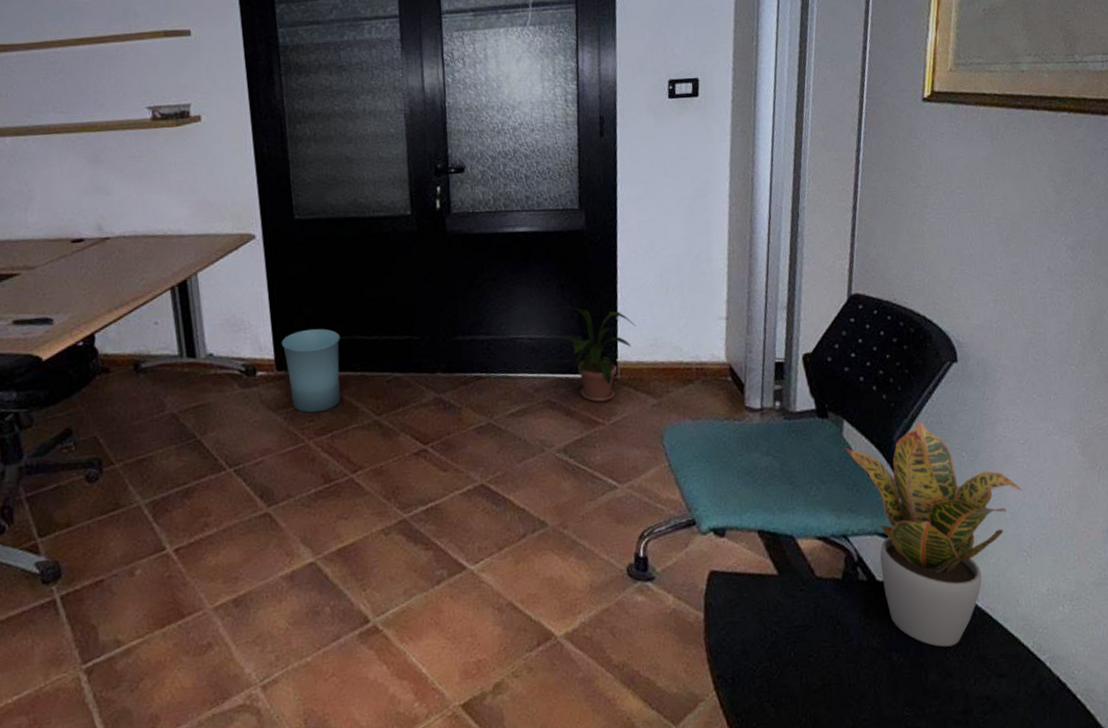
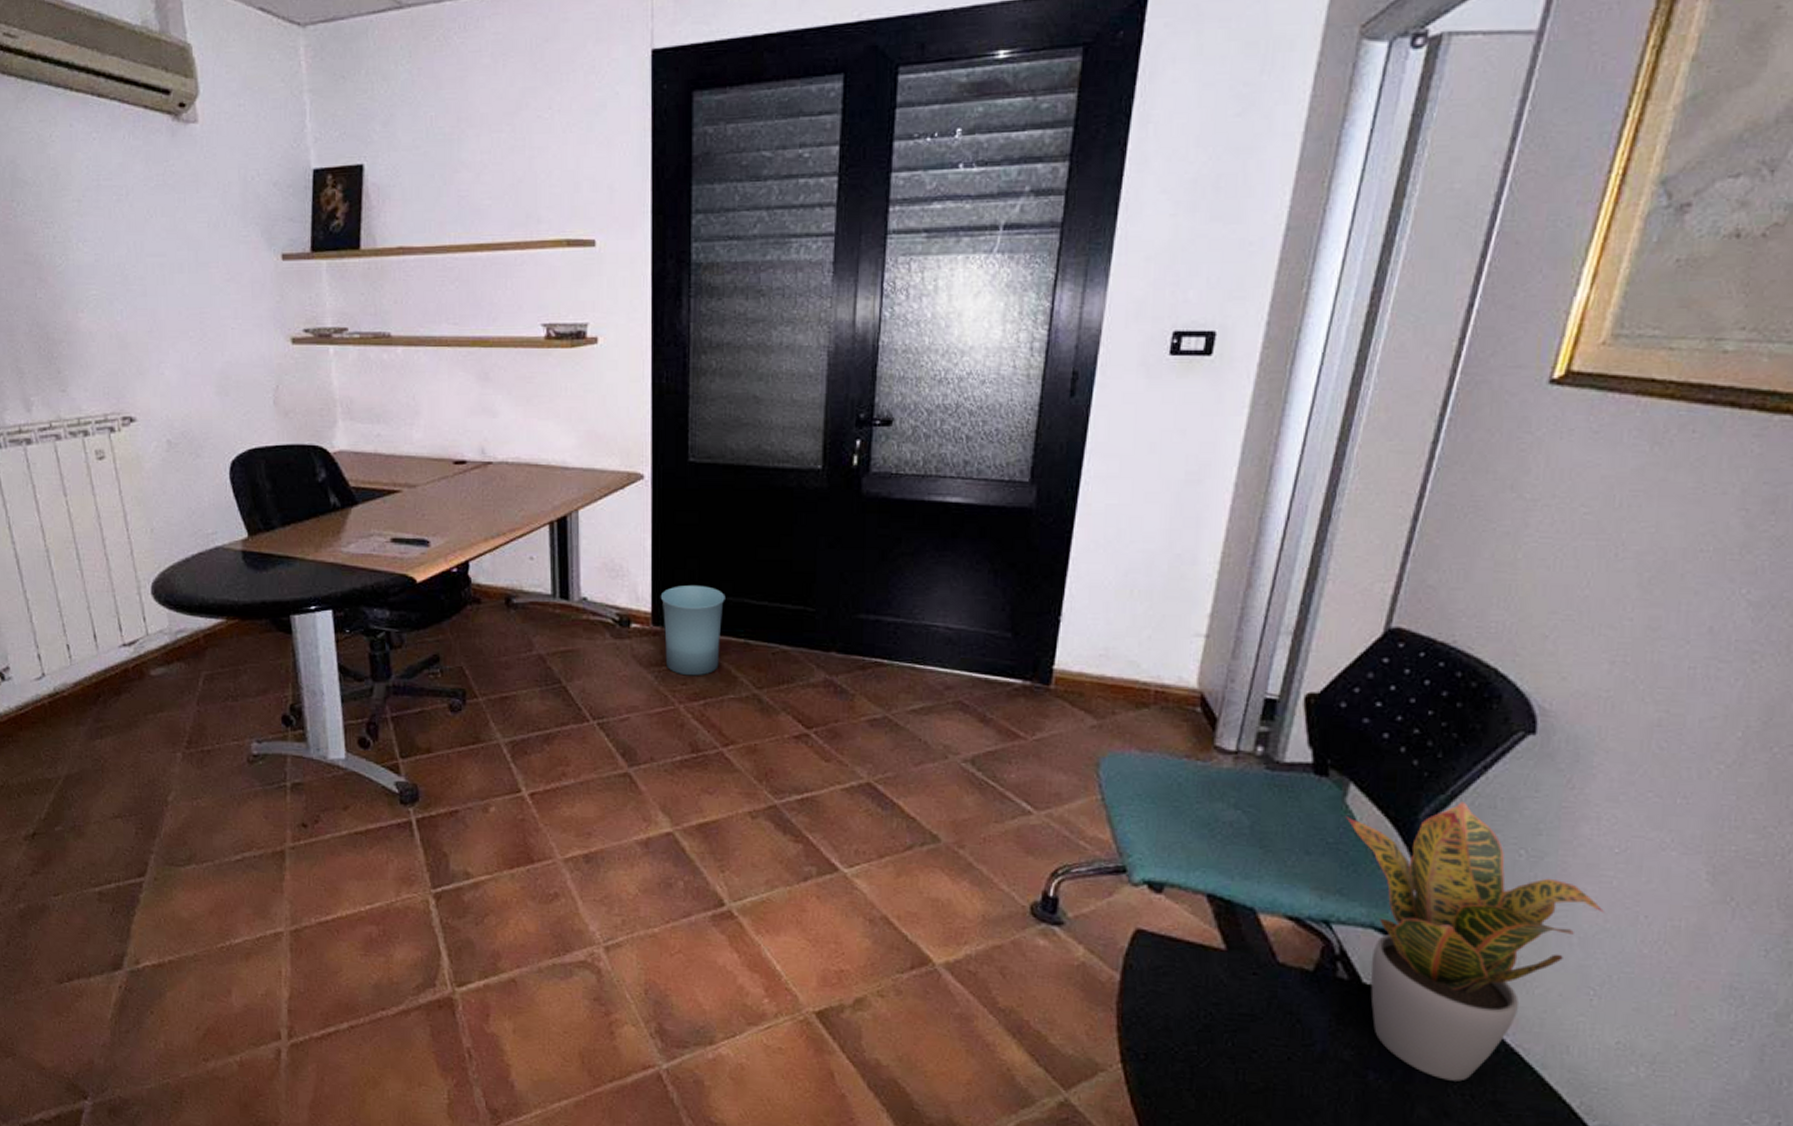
house plant: present [550,306,636,403] -> none [970,596,1084,713]

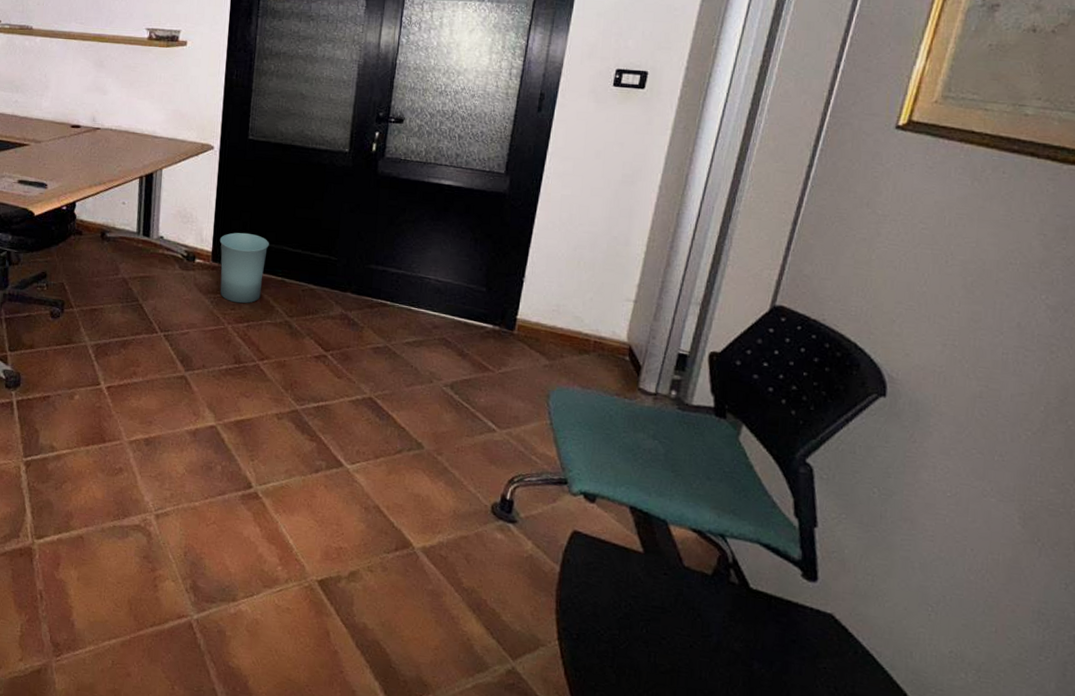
potted plant: present [1346,801,1606,1082] -> none [739,446,940,675]

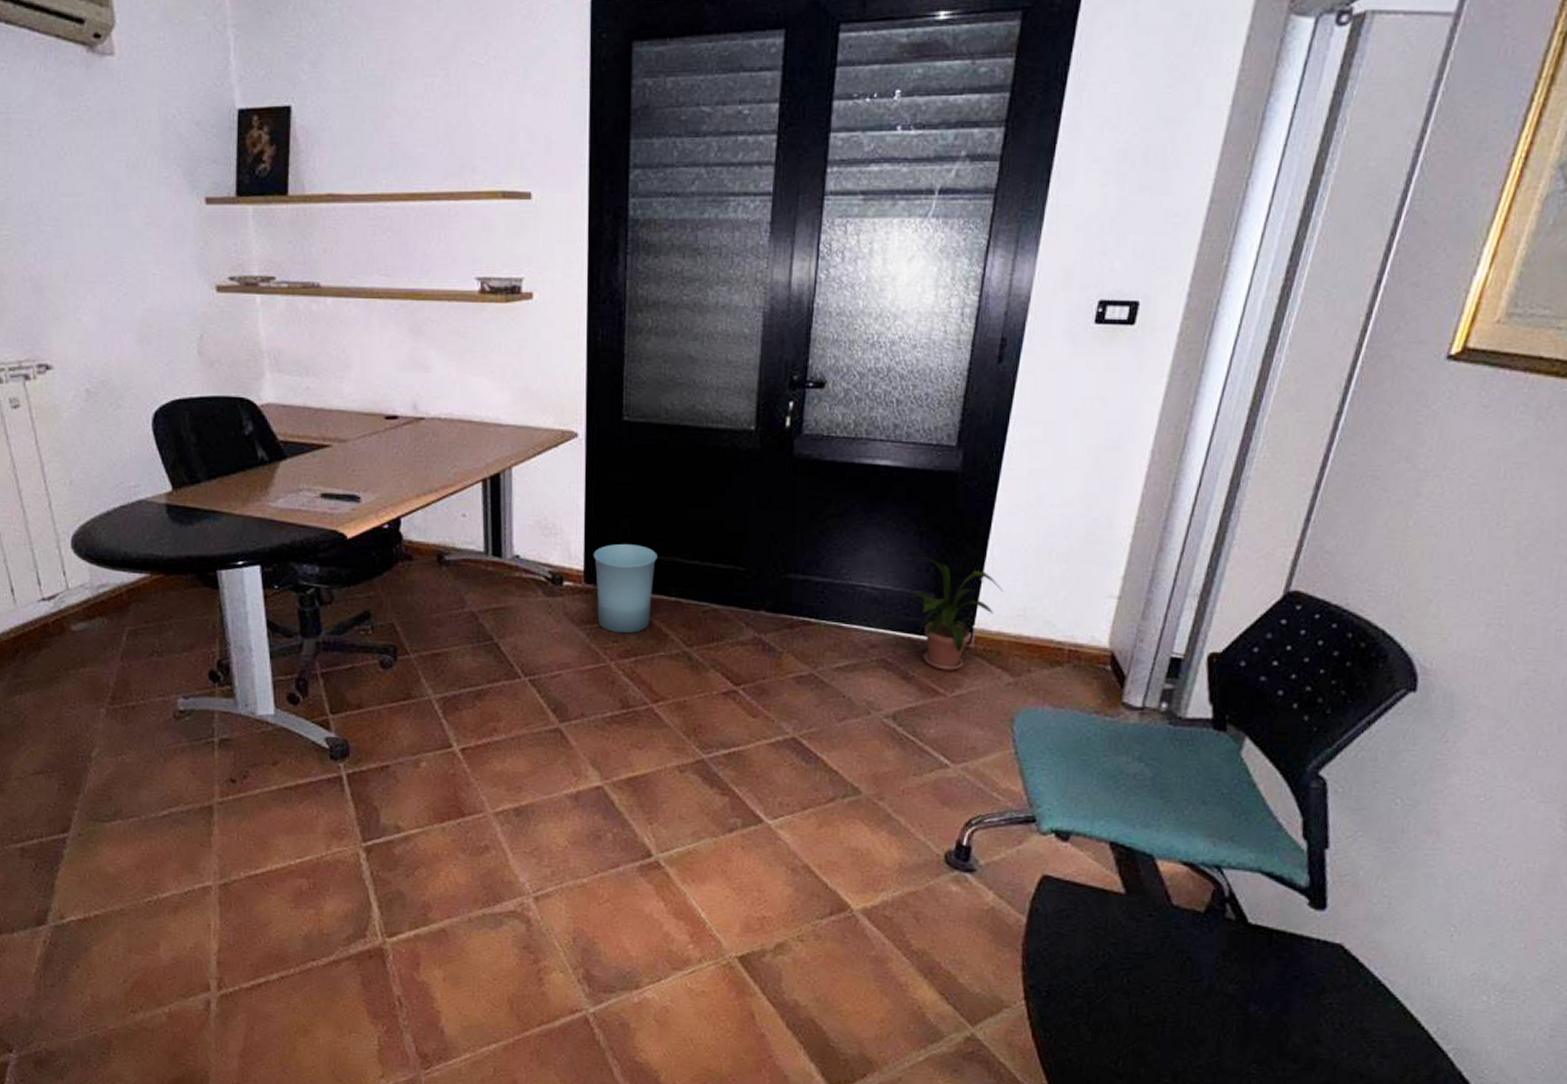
house plant: none [454,258,542,352] -> present [895,557,1004,671]

